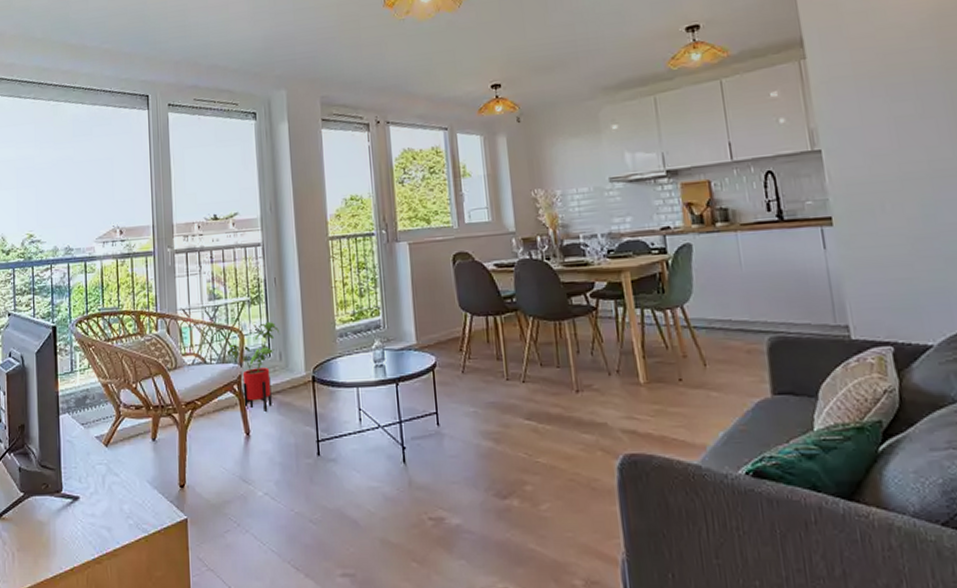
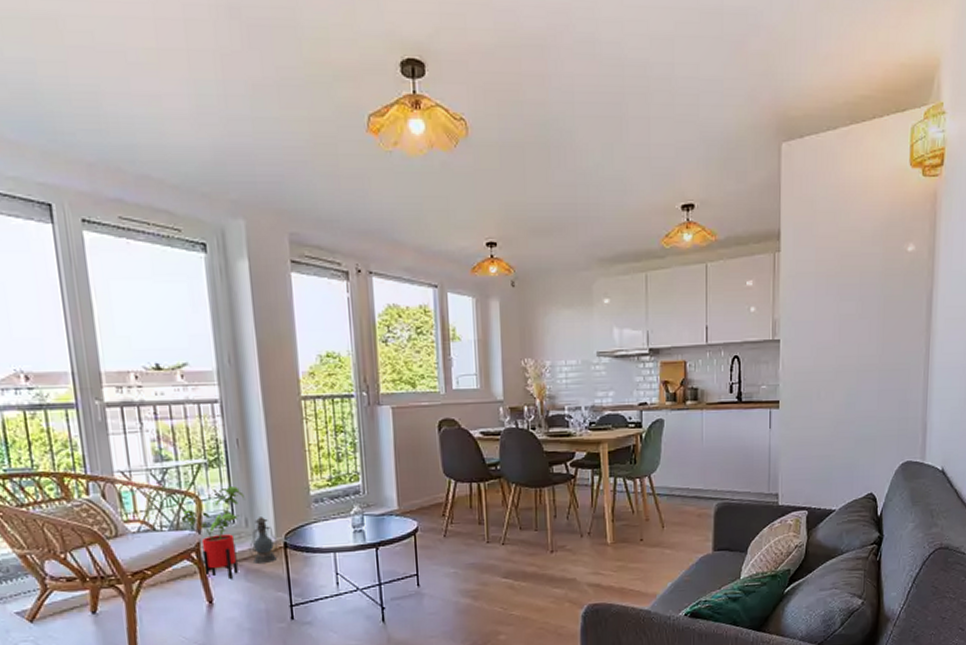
lantern: none [282,351,307,397] -> present [249,517,279,564]

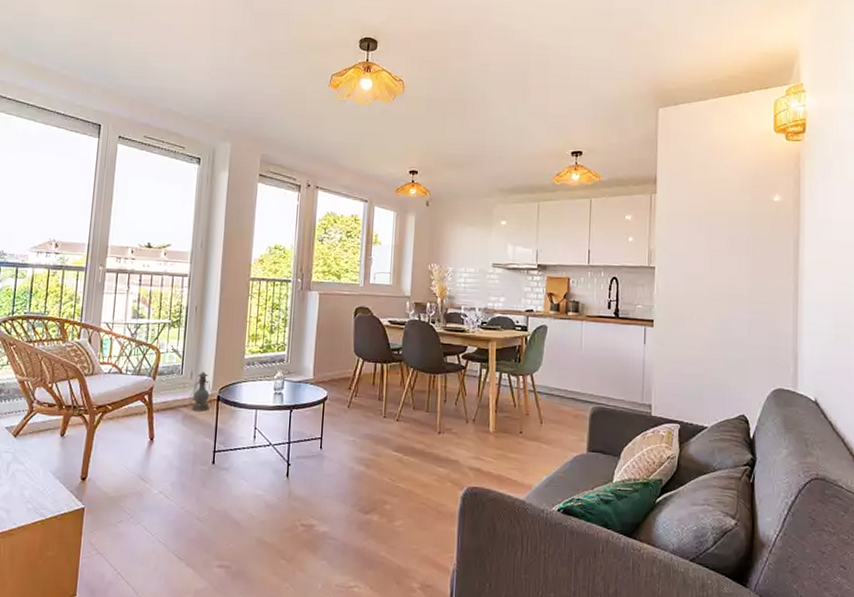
house plant: present [181,485,246,579] -> none [143,343,194,421]

